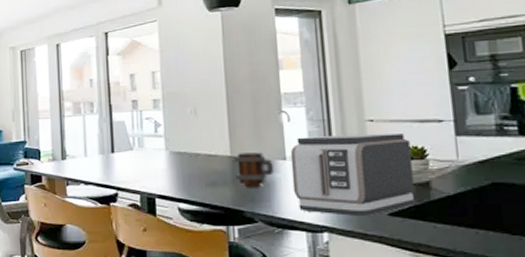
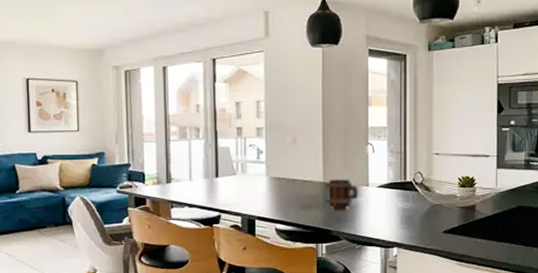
toaster: present [290,133,414,217] -> none [372,165,464,234]

